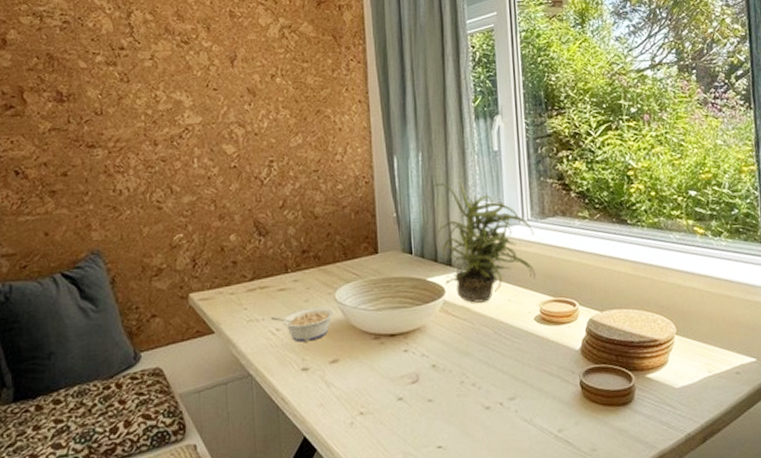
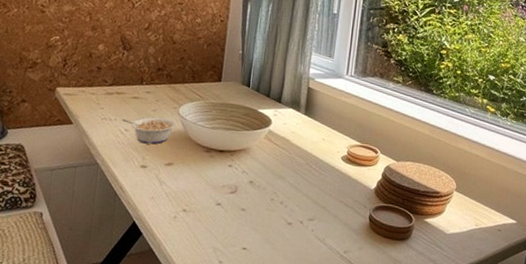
potted plant: present [432,182,536,303] -> none [273,32,354,137]

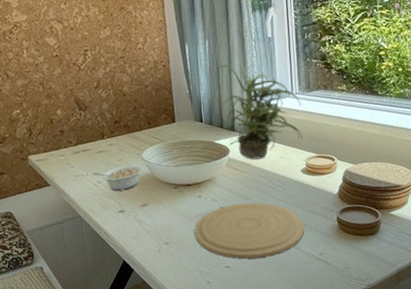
plate: none [216,180,334,245] -> present [194,202,305,259]
potted plant: none [273,32,354,137] -> present [217,64,303,160]

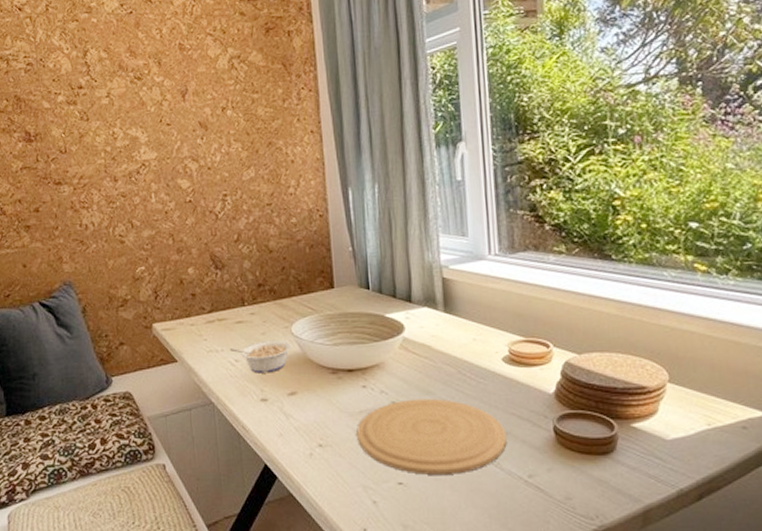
potted plant: present [217,64,303,160] -> none [389,214,505,341]

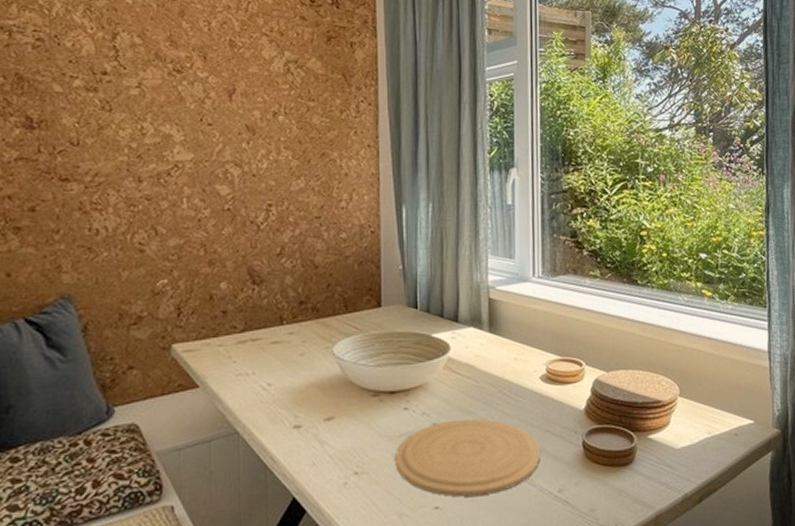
legume: present [229,339,291,374] -> none [262,361,332,398]

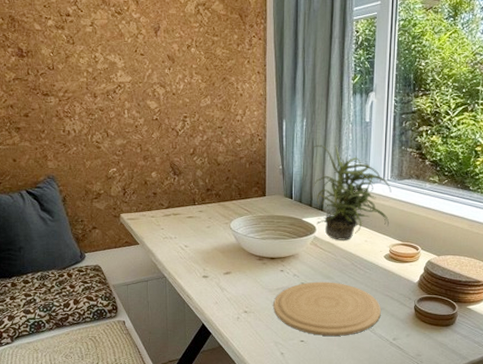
potted plant: none [441,235,544,361] -> present [312,145,392,240]

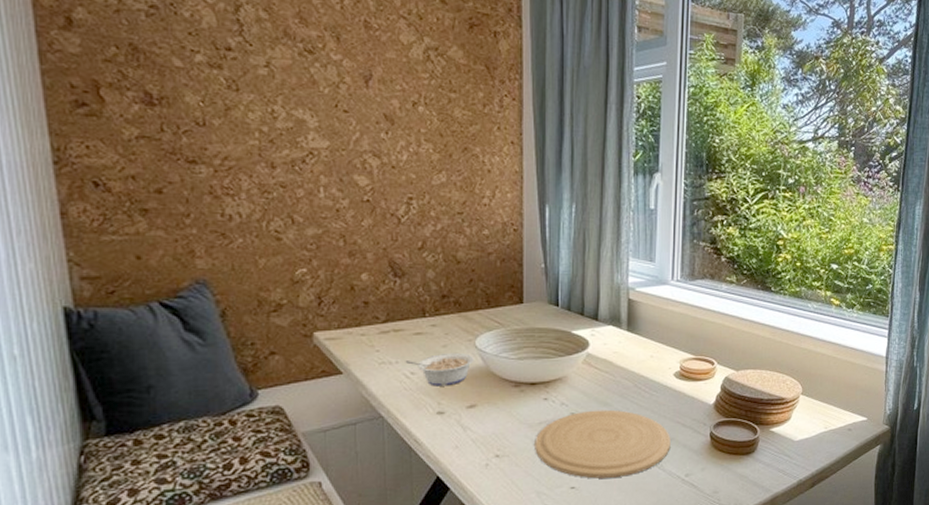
legume: none [181,232,229,257] -> present [405,352,474,387]
potted plant: present [312,145,392,240] -> none [584,237,682,357]

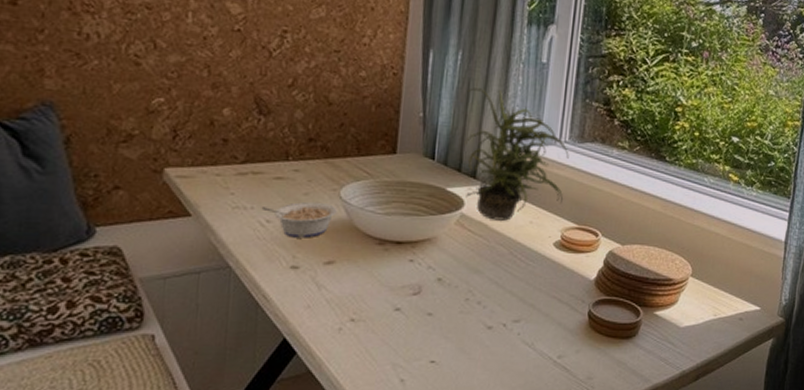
plate: present [535,409,671,479] -> none [394,277,545,353]
potted plant: none [584,237,682,357] -> present [464,87,569,221]

